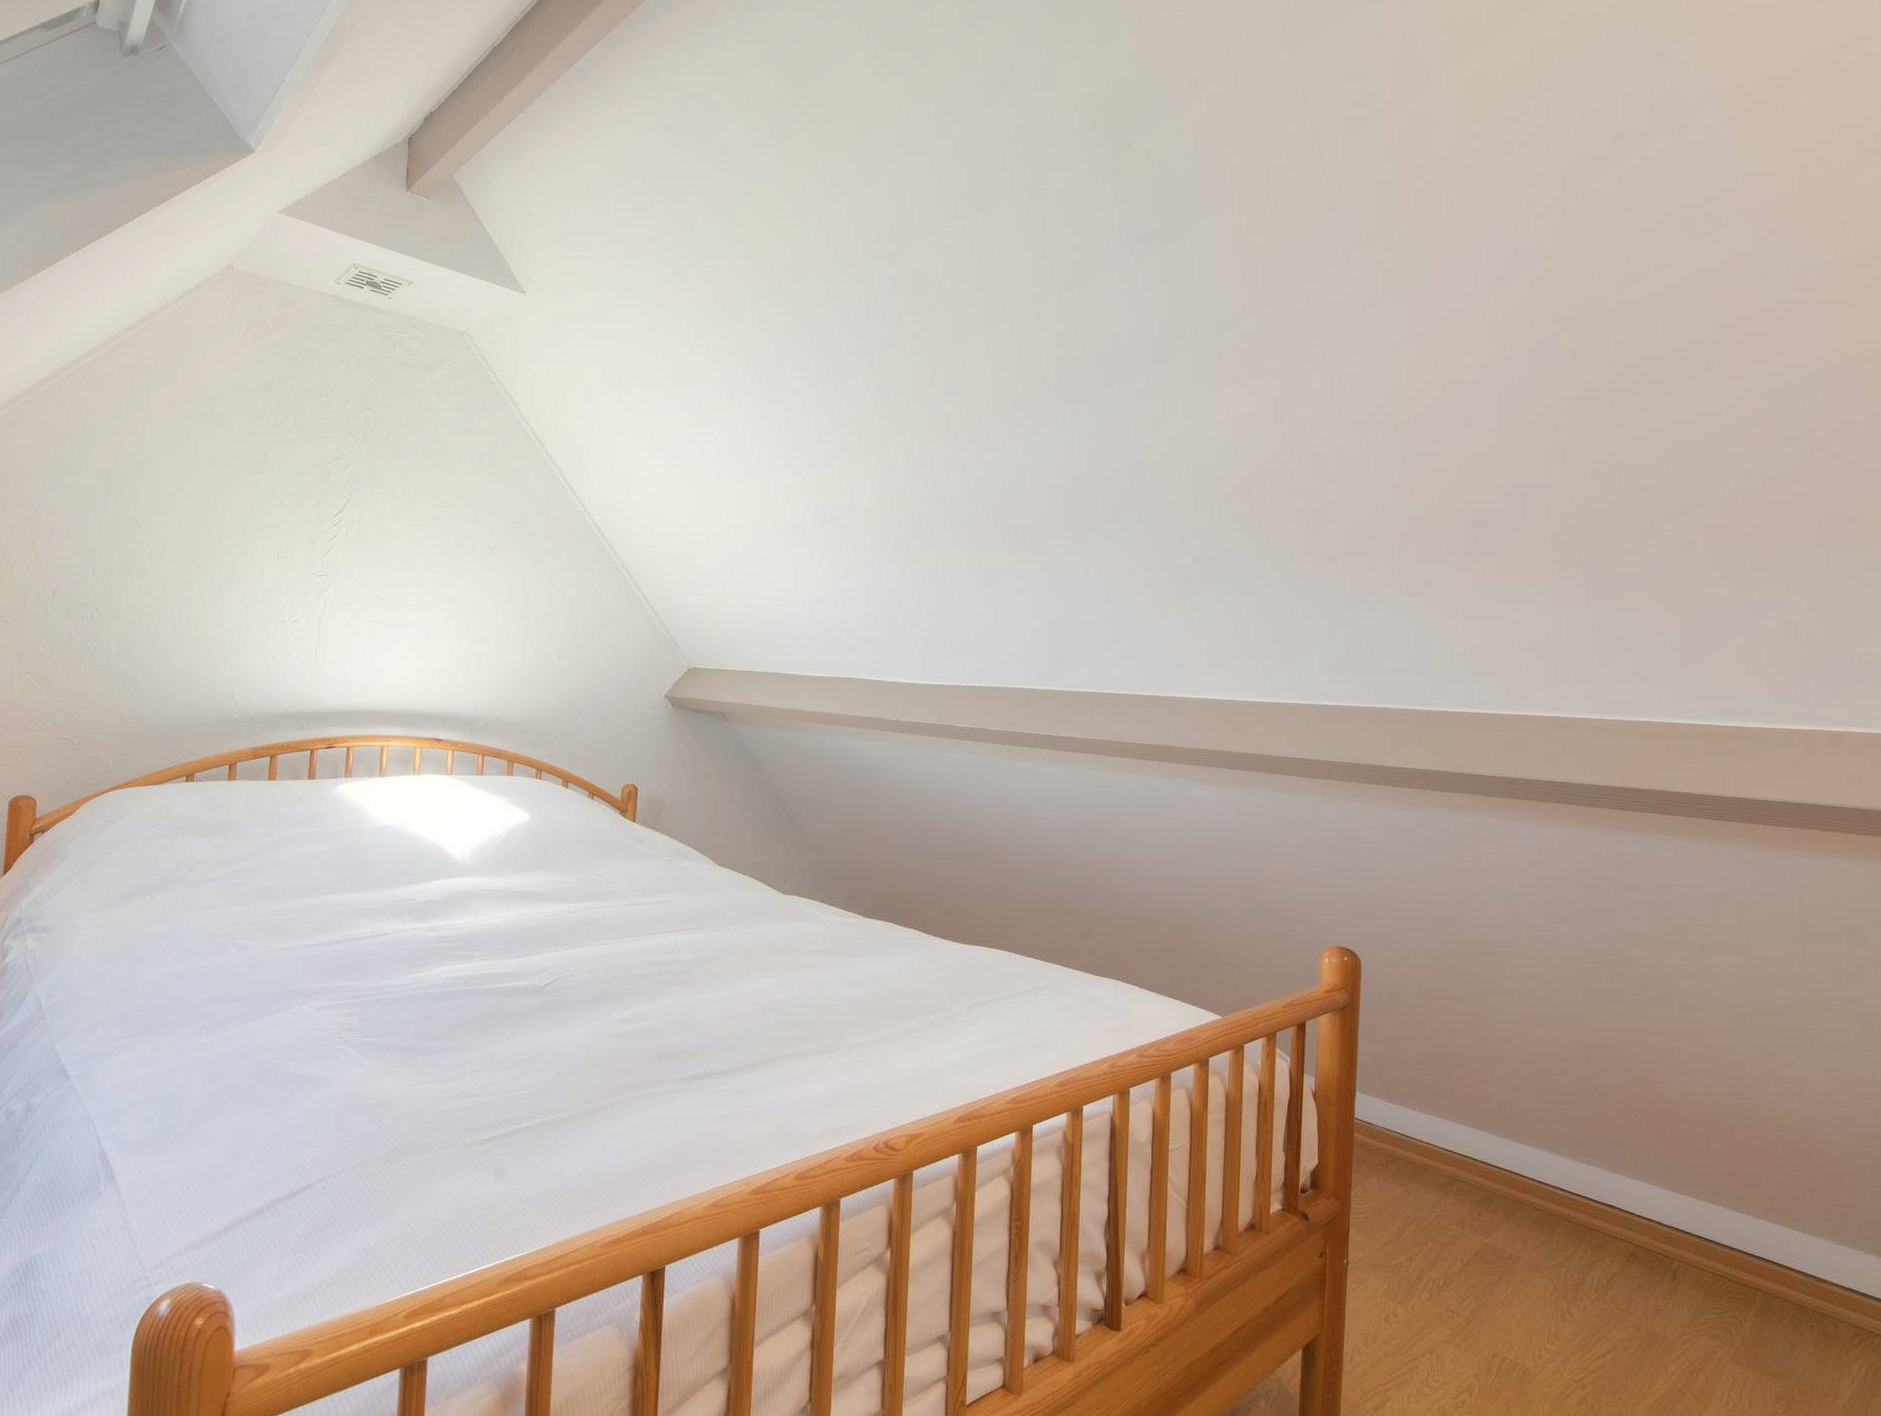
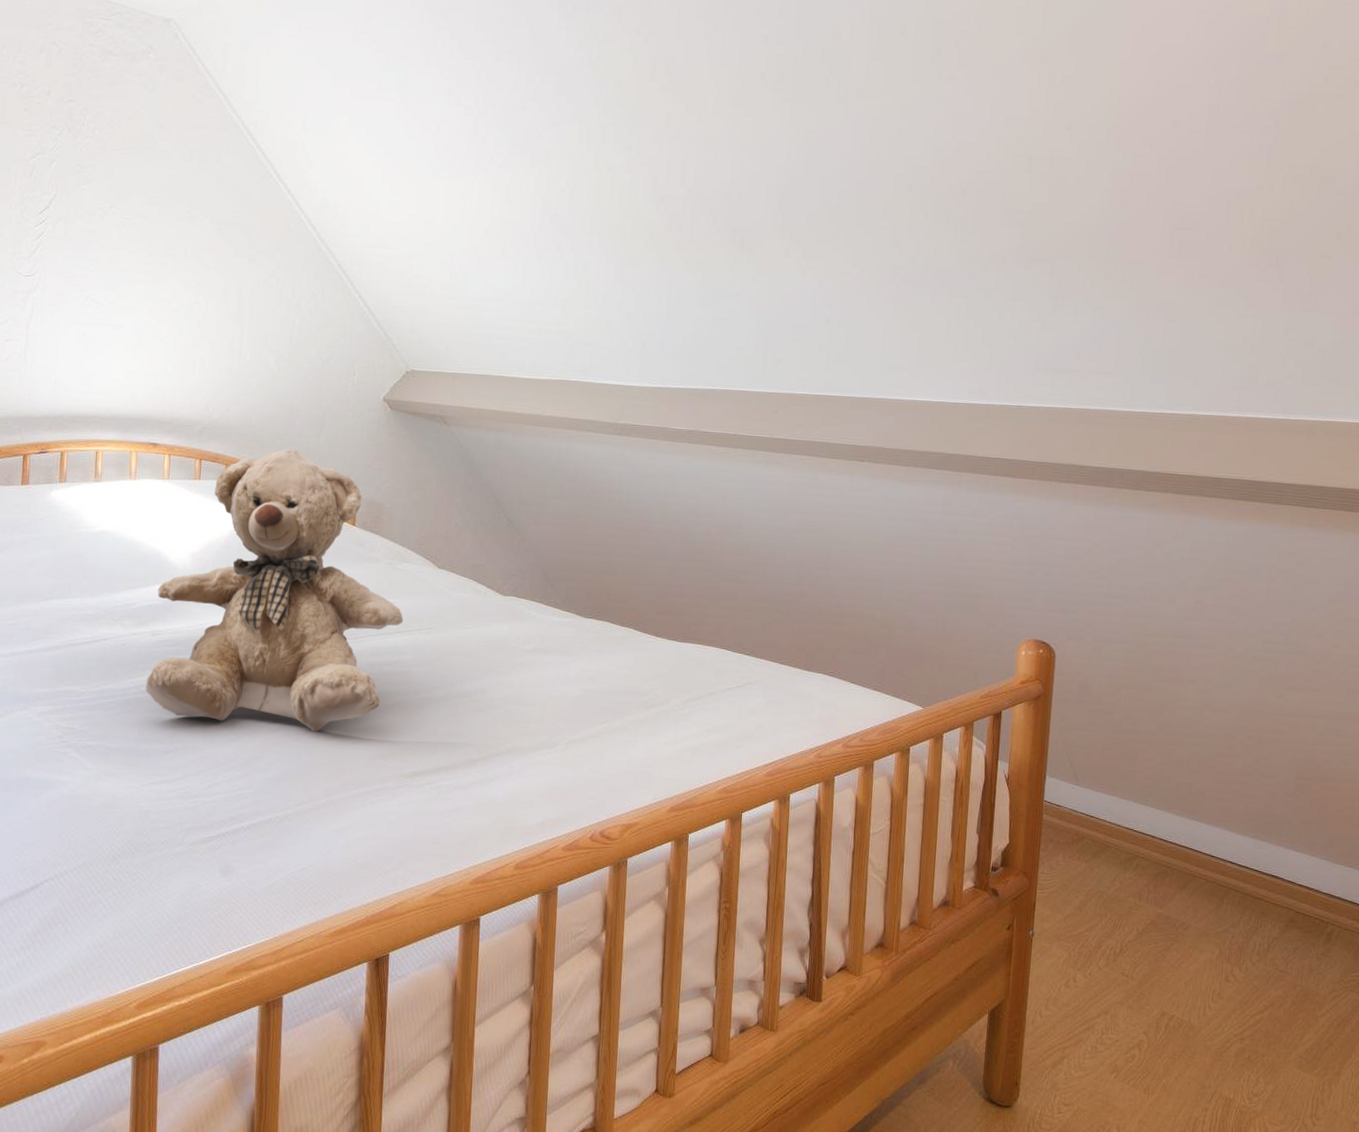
teddy bear: none [423,745,683,1032] -> present [145,449,404,732]

